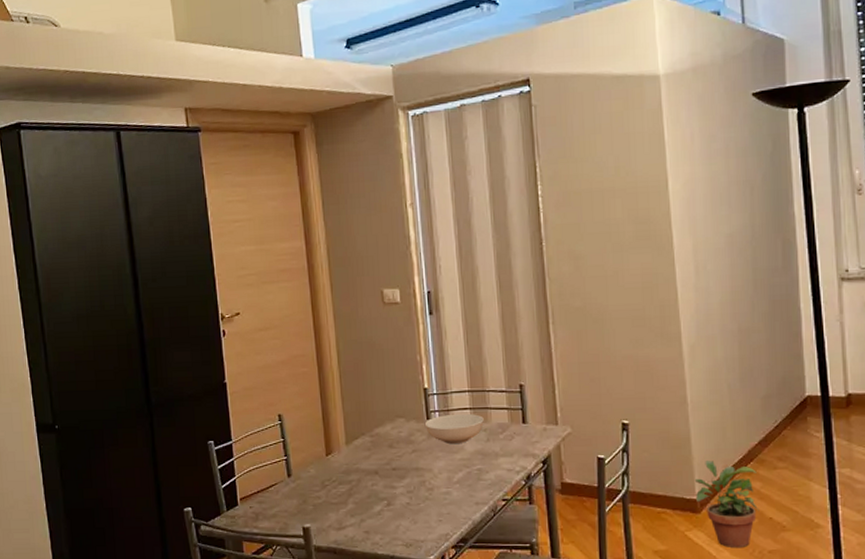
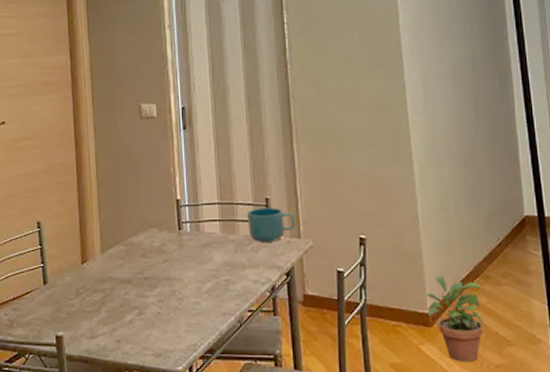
bowl: present [424,413,484,445] -> none [176,225,232,255]
cup: none [499,394,552,430] -> present [246,208,296,242]

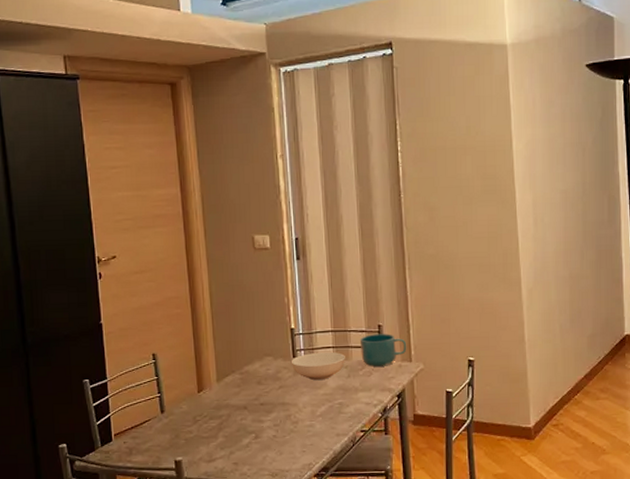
bowl: none [176,225,232,255] -> present [291,351,345,381]
potted plant: present [426,276,486,362] -> none [529,393,584,470]

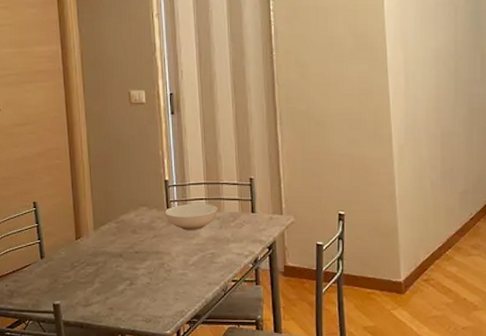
cup: present [359,334,407,367] -> none [231,187,278,219]

